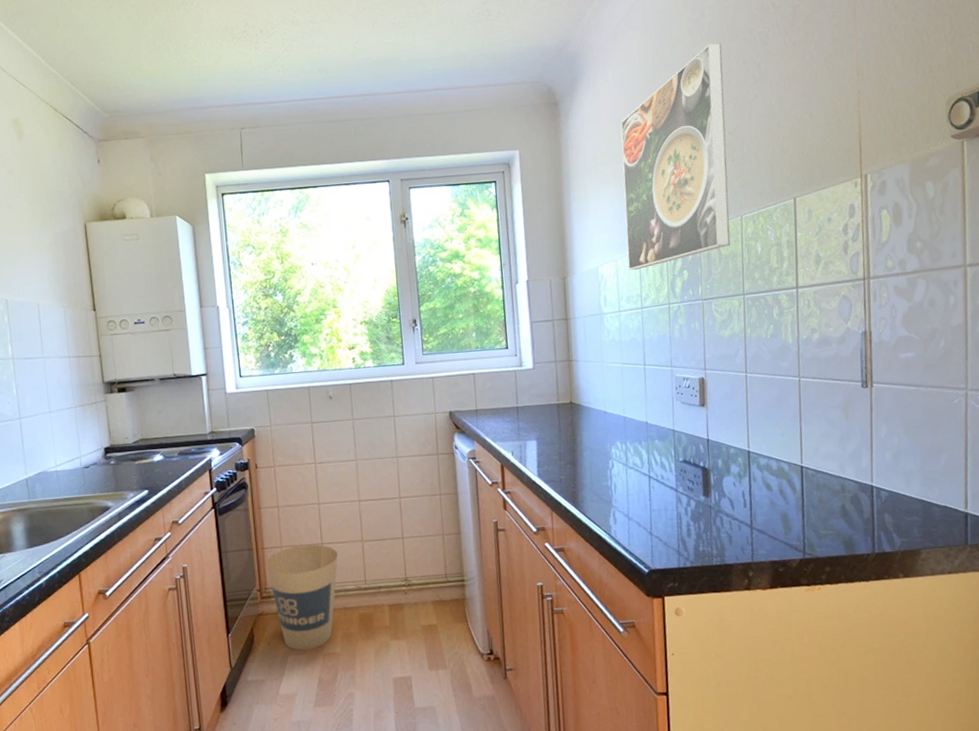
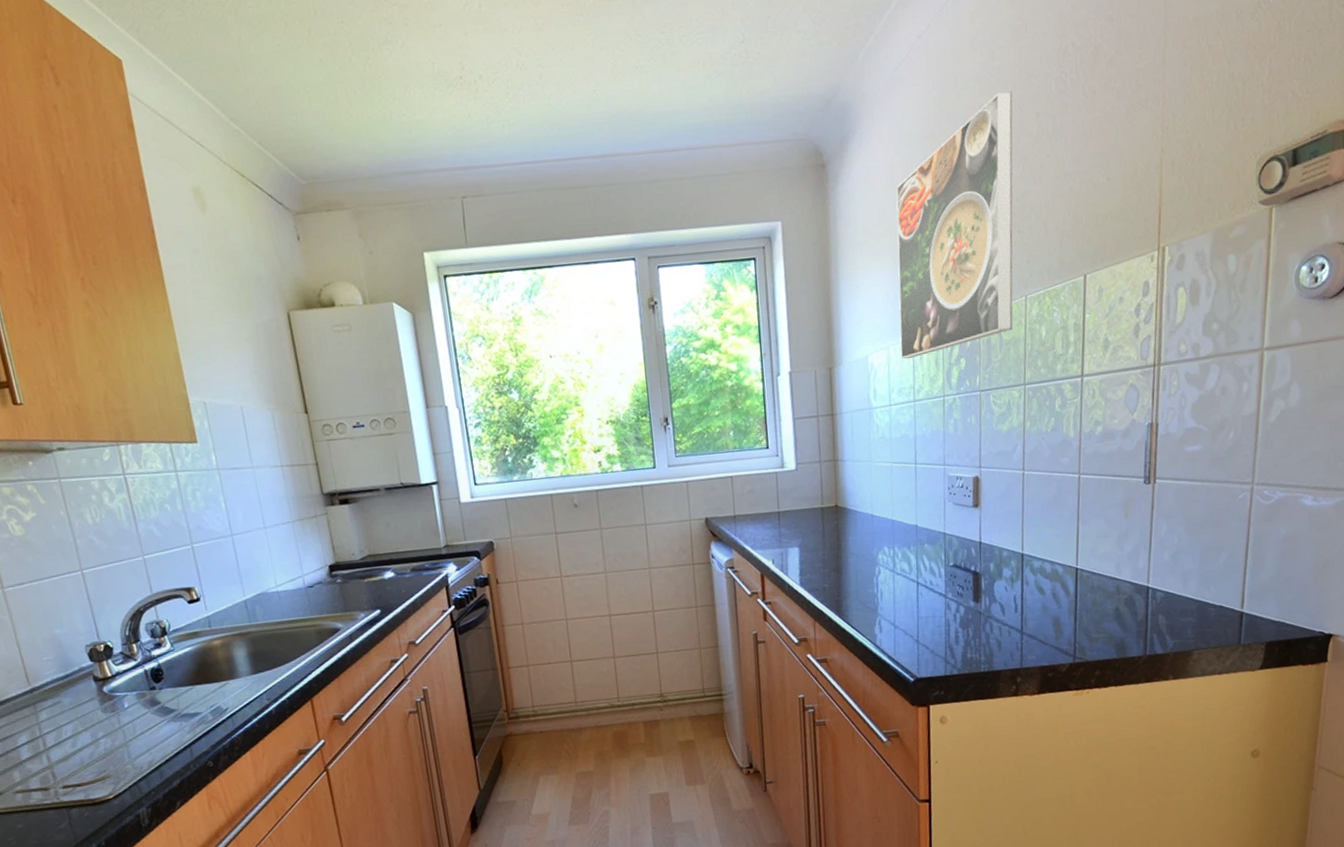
trash can: present [265,544,339,651] -> none [511,661,589,771]

